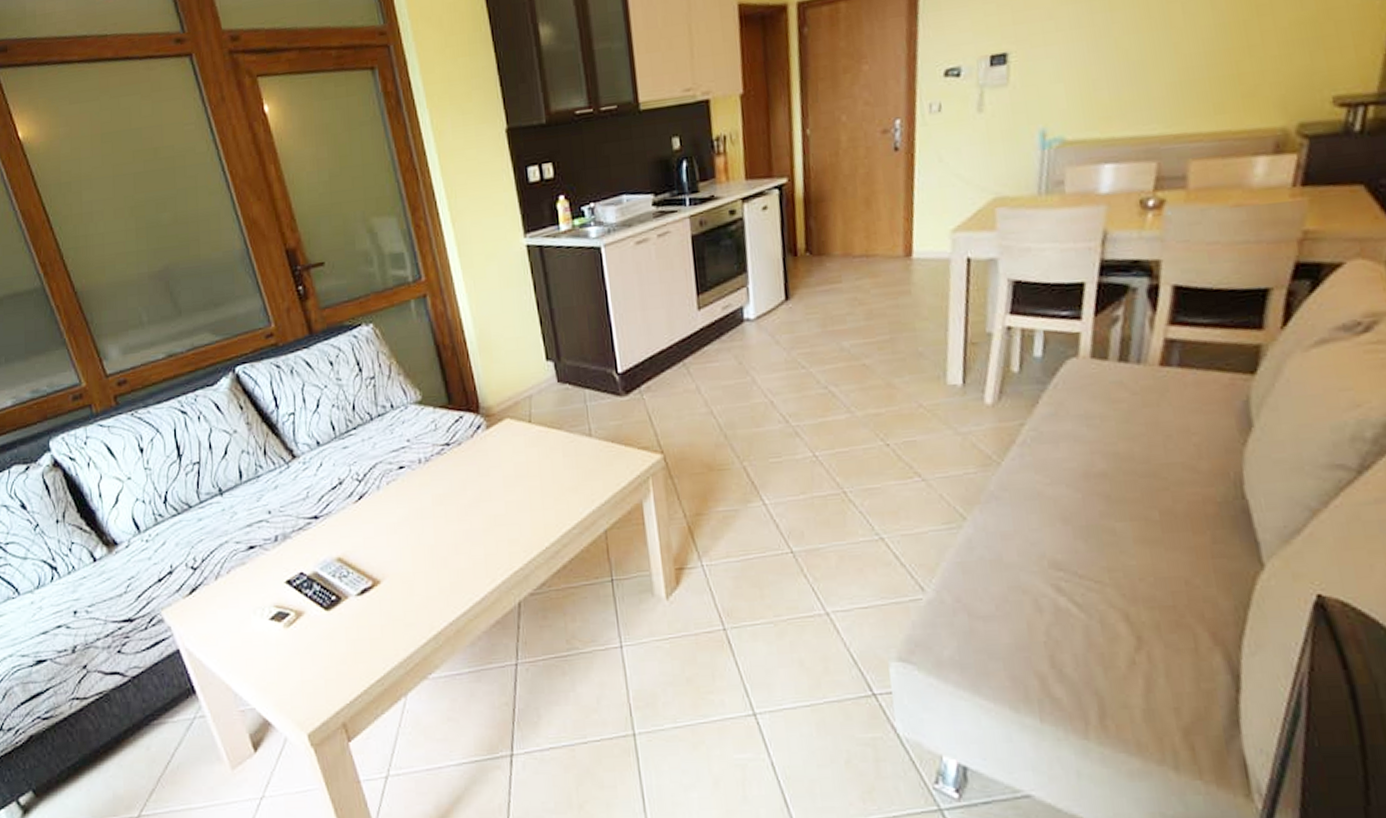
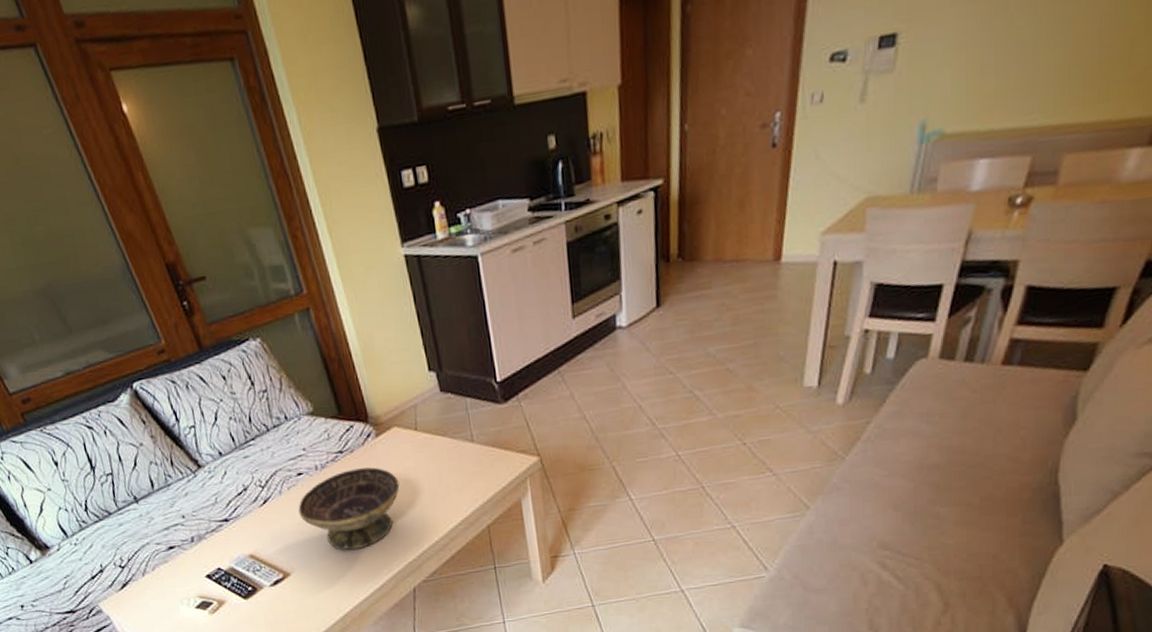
decorative bowl: none [396,461,509,555] -> present [298,467,400,550]

